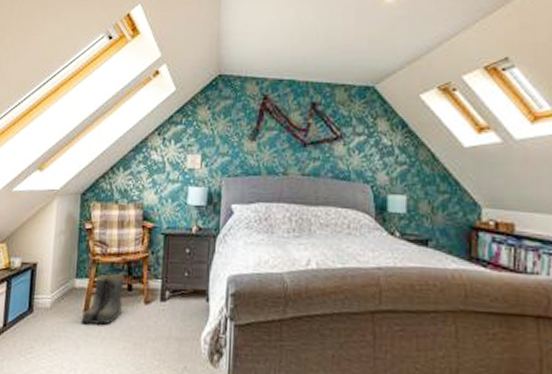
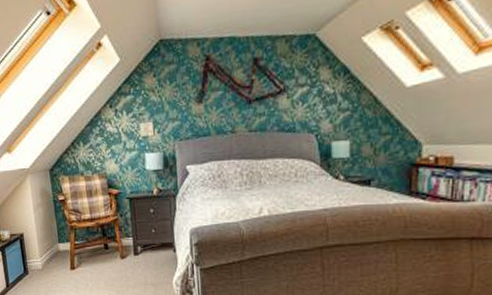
boots: present [81,274,125,325] -> none [69,237,103,280]

